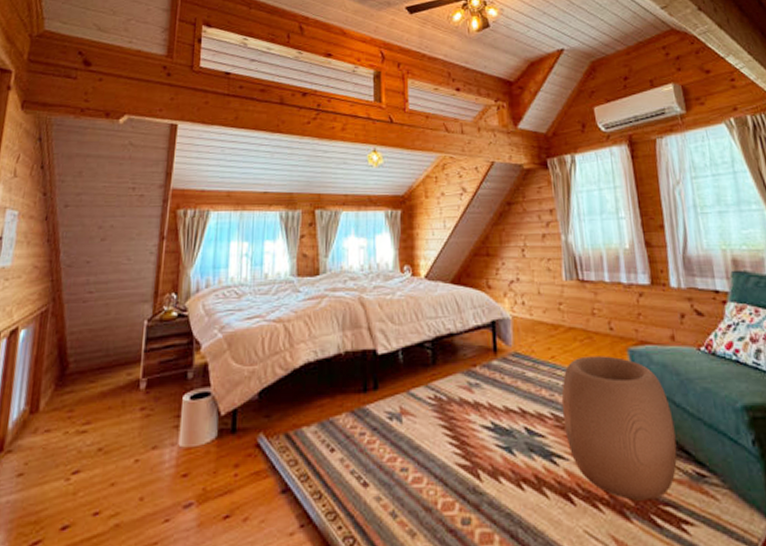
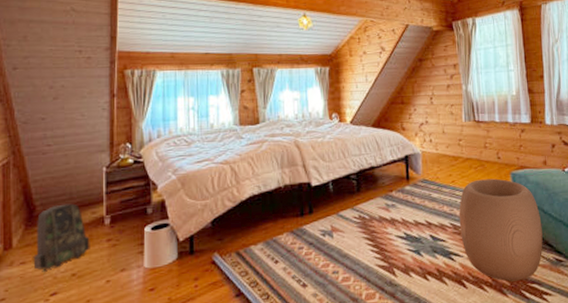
backpack: none [58,361,122,445] -> present [33,203,90,273]

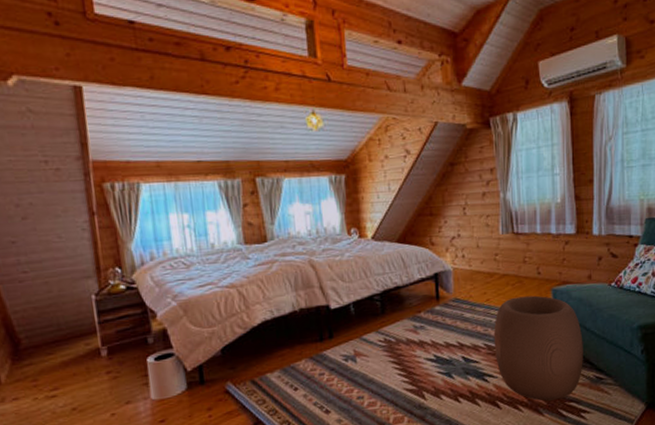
backpack: present [33,203,90,273] -> none [24,335,89,409]

